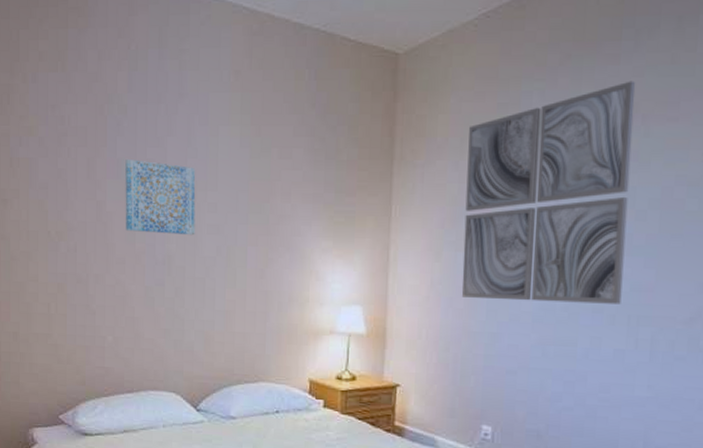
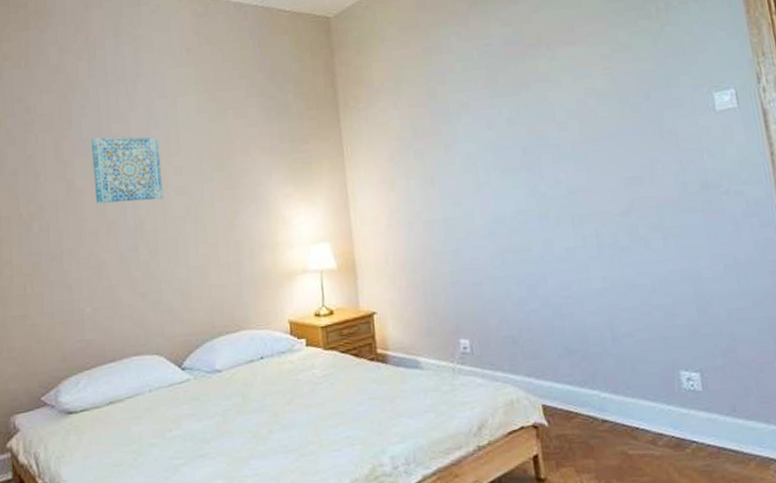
wall art: present [461,81,636,304] -> none [401,16,563,221]

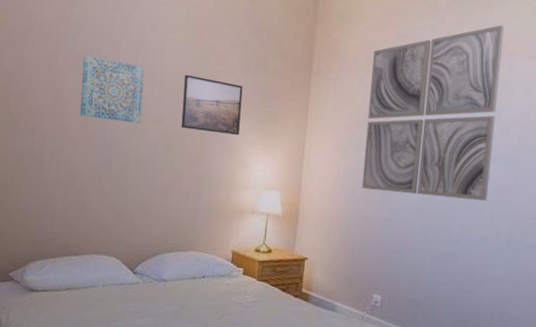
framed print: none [203,135,273,195] -> present [181,74,243,136]
wall art: none [401,16,563,221] -> present [361,25,505,201]

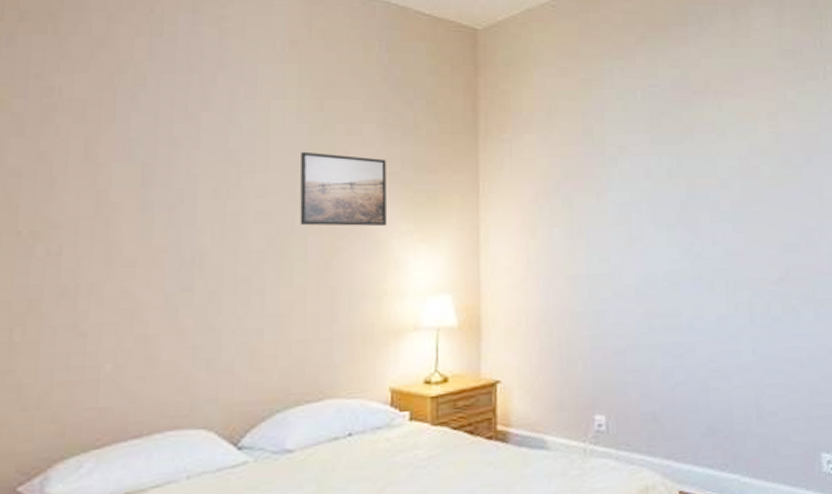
wall art: present [80,55,144,124] -> none [138,138,239,226]
wall art: present [361,25,505,201] -> none [555,61,717,275]

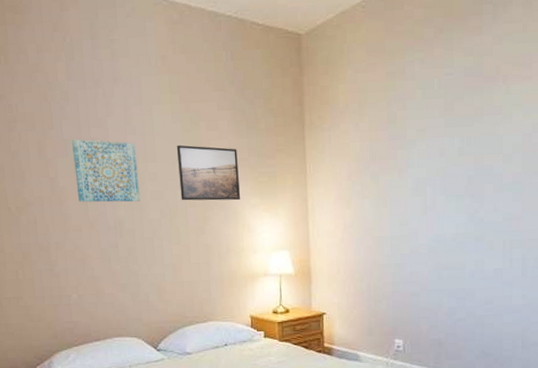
wall art: none [138,138,239,226] -> present [72,139,140,203]

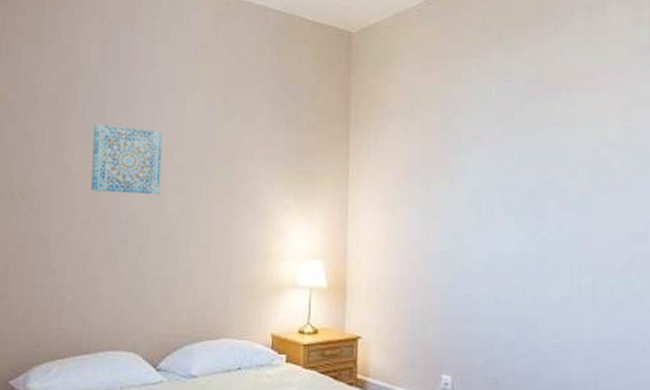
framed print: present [177,145,240,201] -> none [206,136,274,200]

